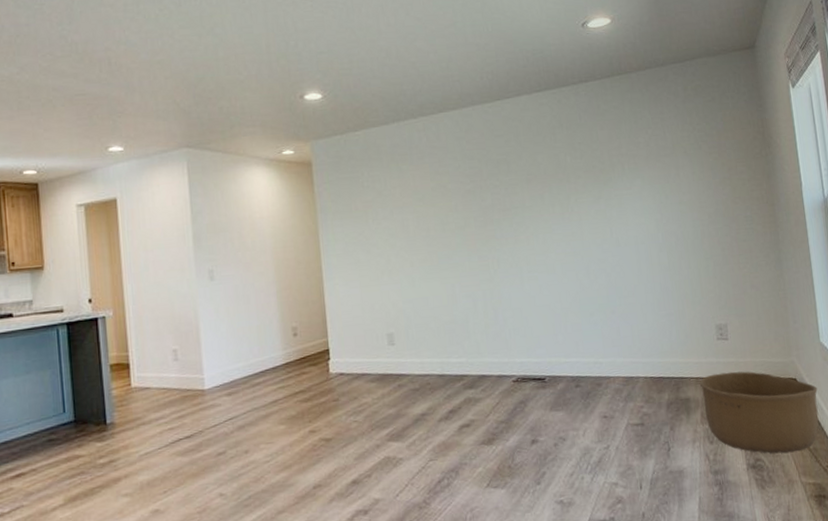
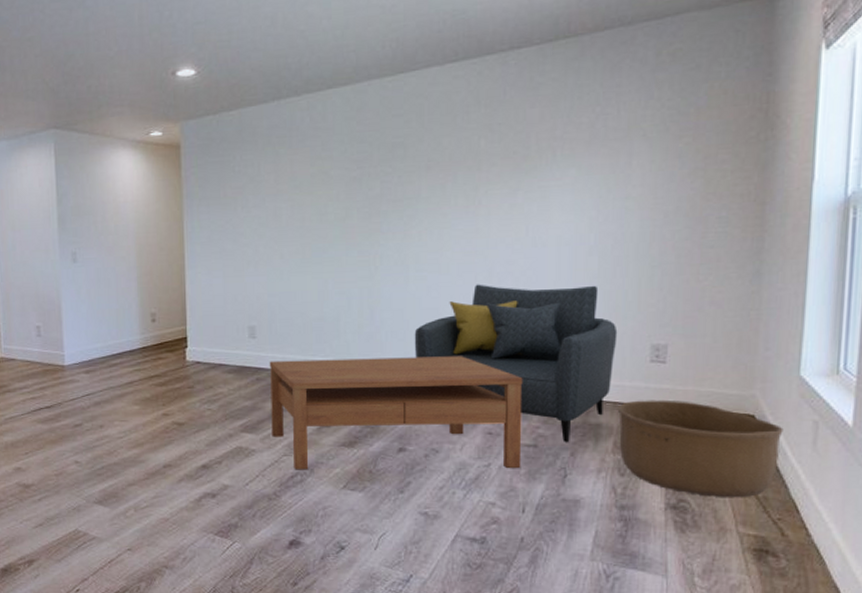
coffee table: none [408,347,634,474] -> present [269,356,523,470]
armchair: none [533,276,692,419] -> present [414,284,618,443]

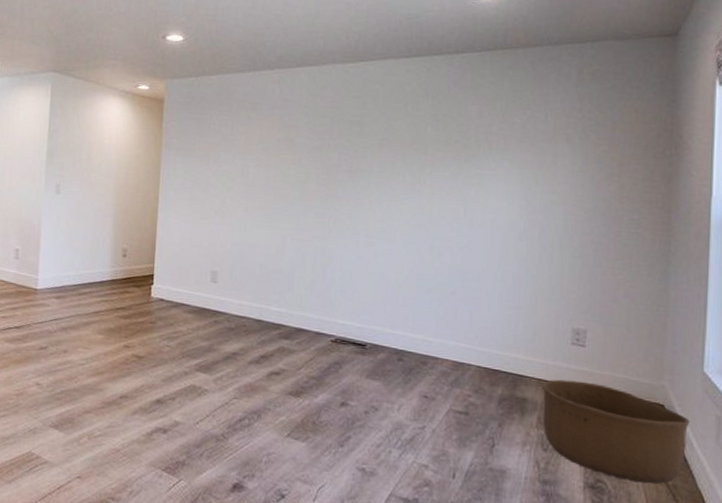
coffee table: present [269,356,523,470] -> none [224,306,457,433]
armchair: present [414,284,618,443] -> none [360,255,543,414]

